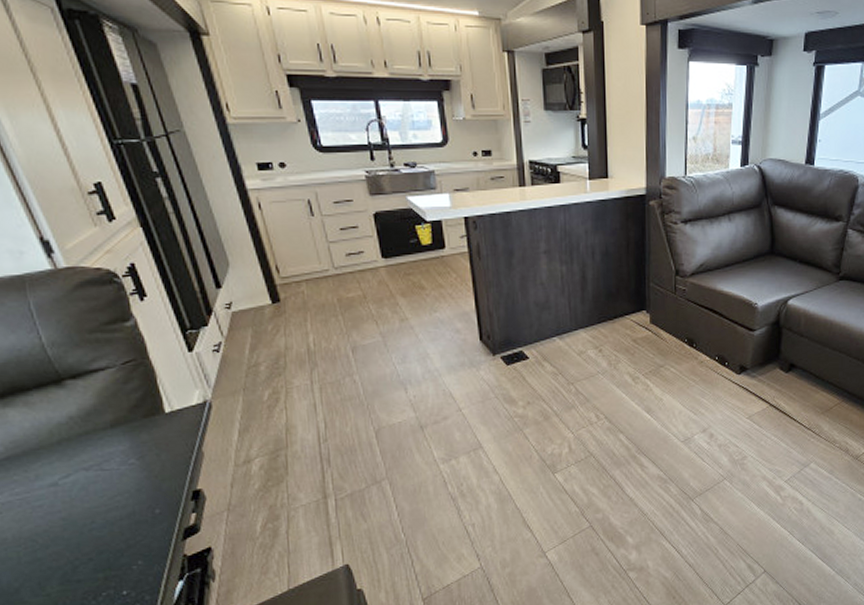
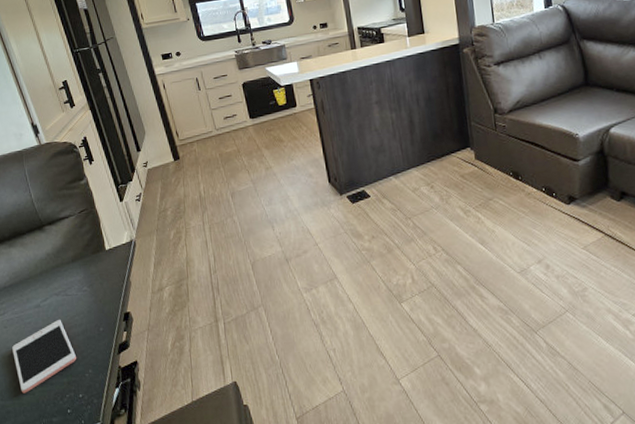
cell phone: none [11,501,118,595] -> present [12,320,76,393]

